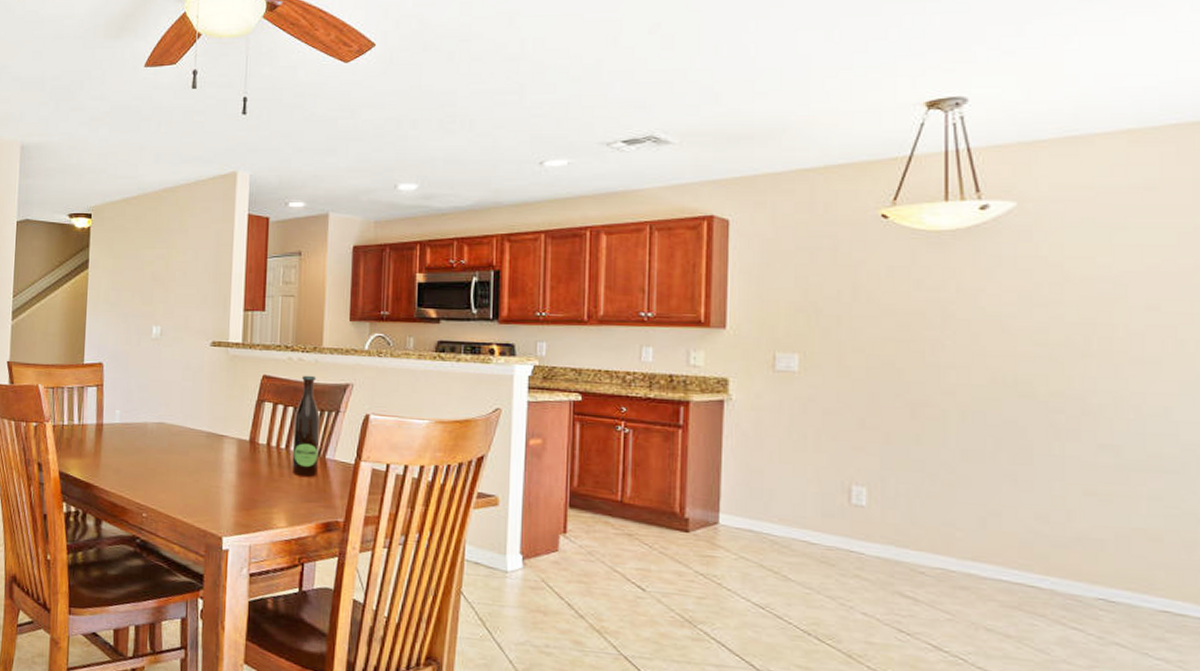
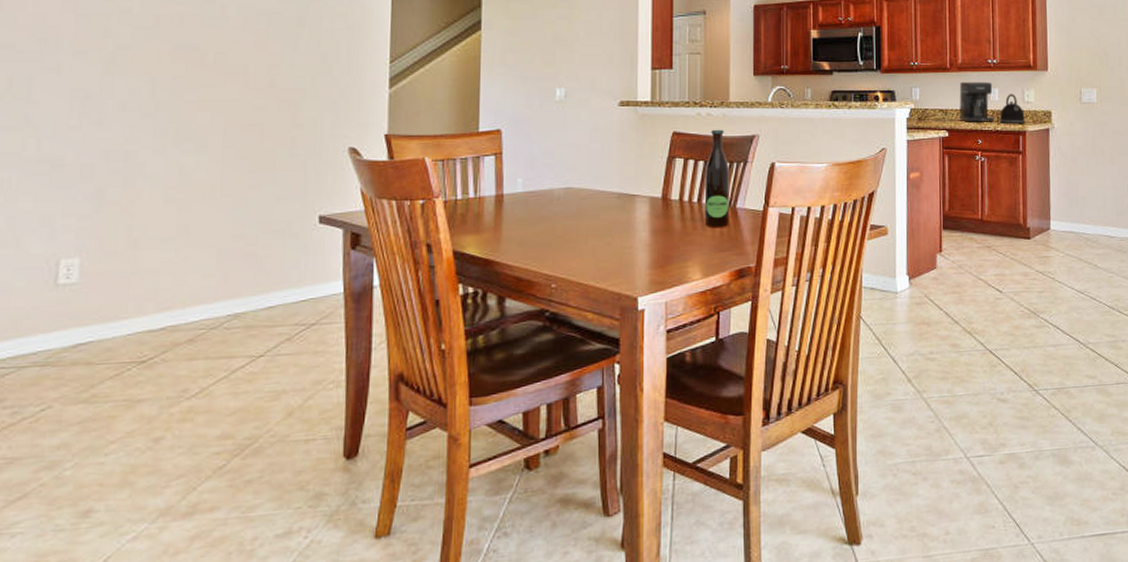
coffee maker: none [596,337,646,387] -> present [959,81,995,122]
kettle: none [653,355,689,393] -> present [1000,94,1025,124]

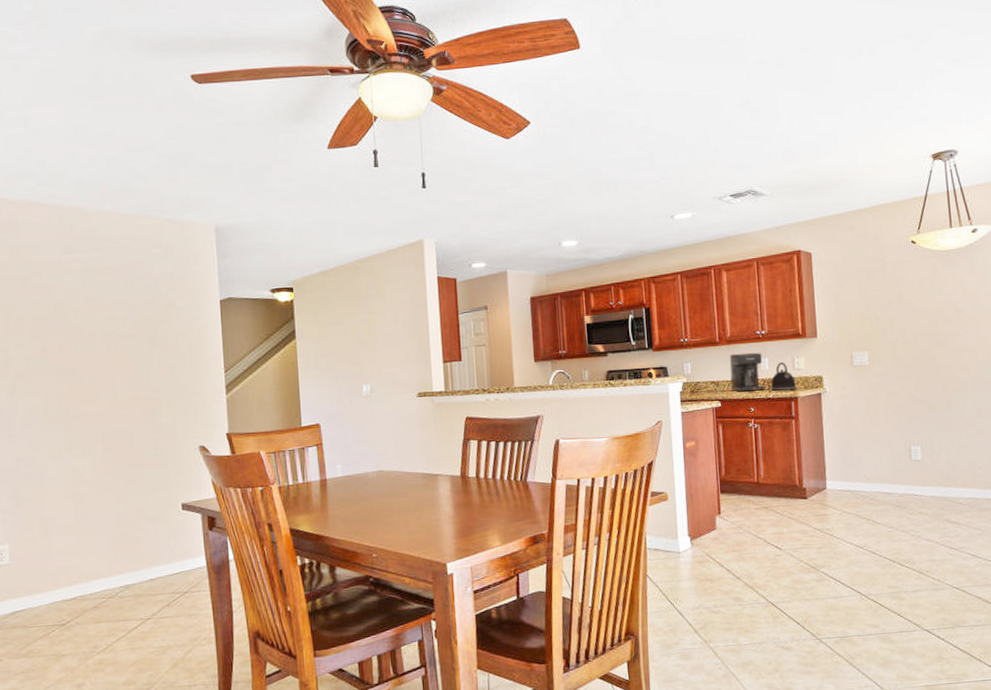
bottle: present [704,129,731,229] -> none [496,412,522,501]

